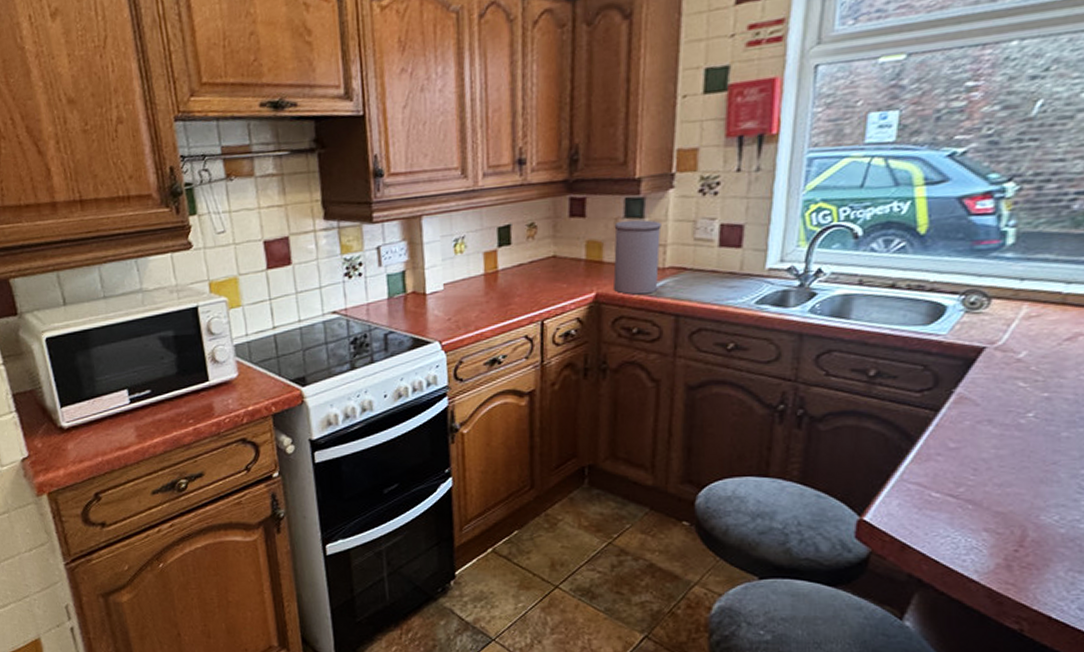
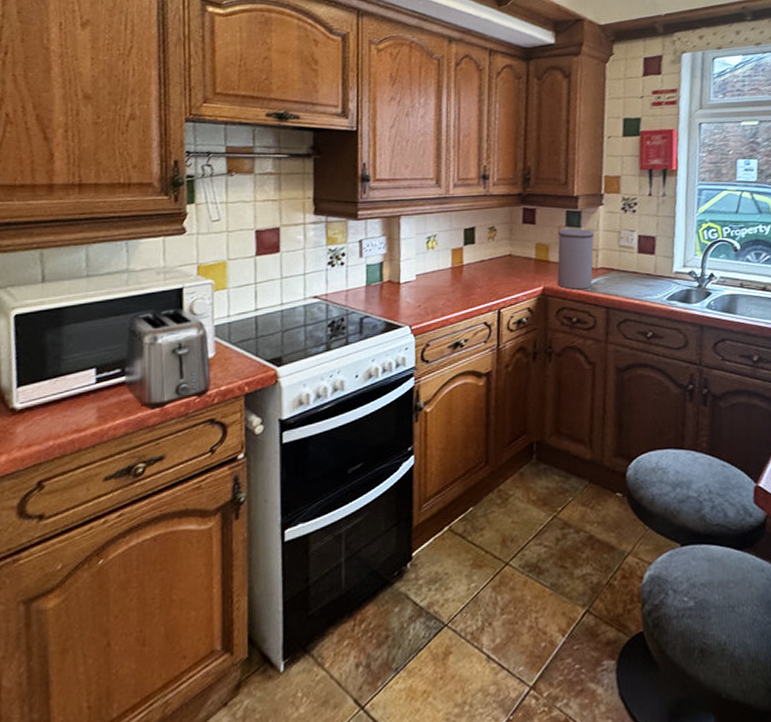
toaster: none [149,328,239,429] -> present [124,308,212,410]

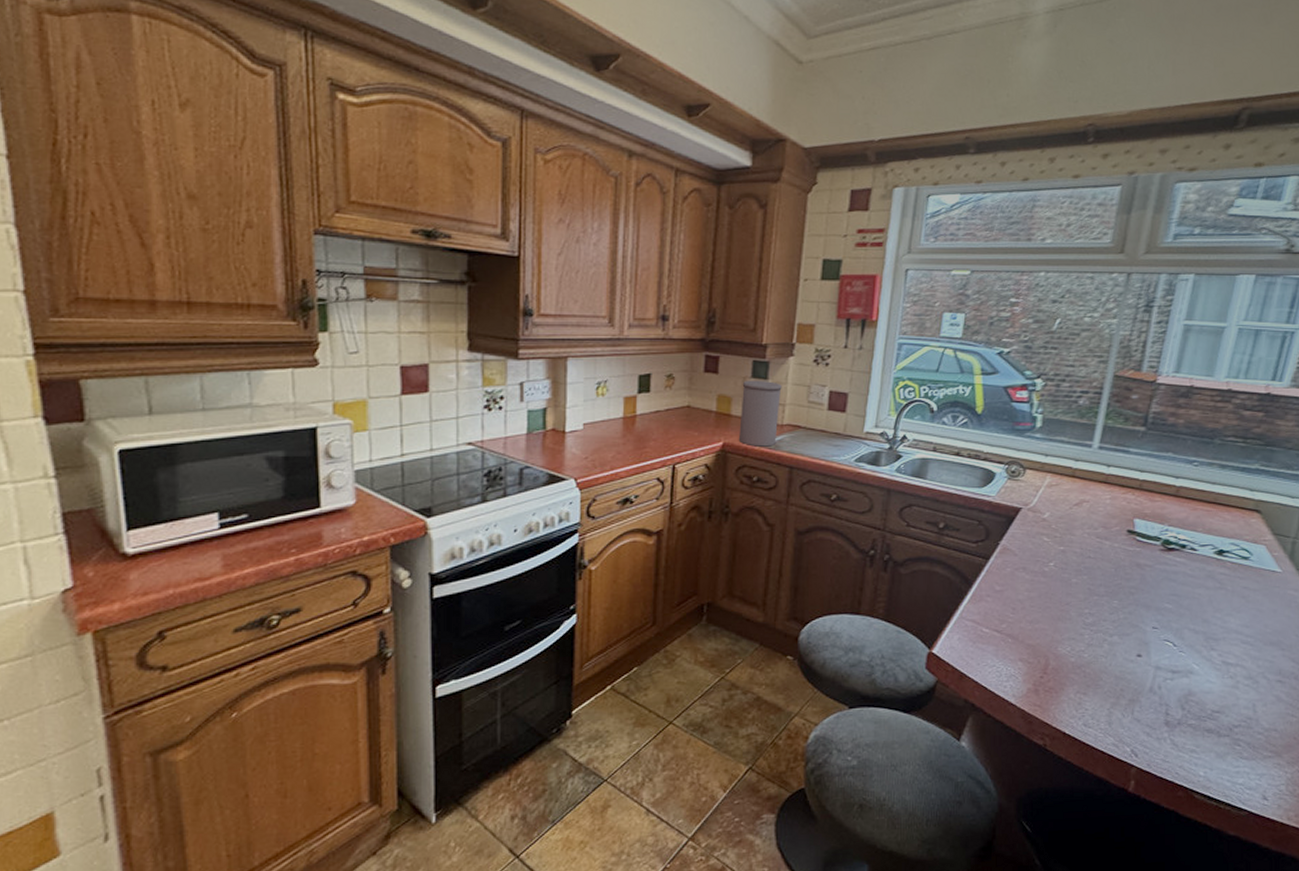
toaster: present [124,308,212,410] -> none [252,450,353,560]

